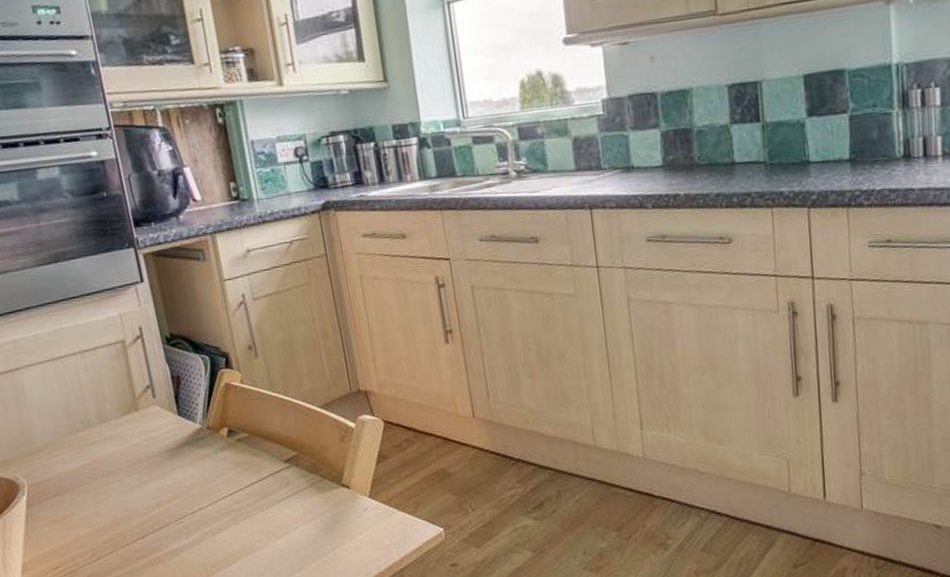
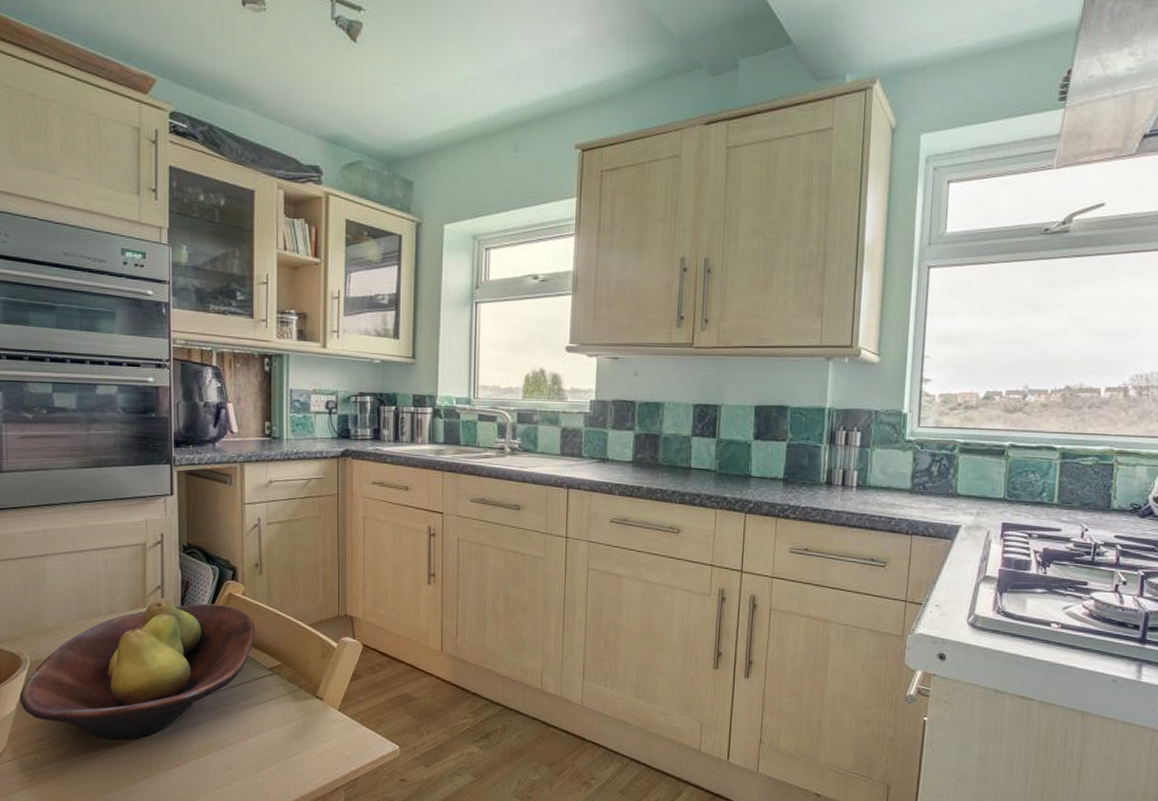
fruit bowl: none [24,396,263,560] -> present [19,601,256,741]

